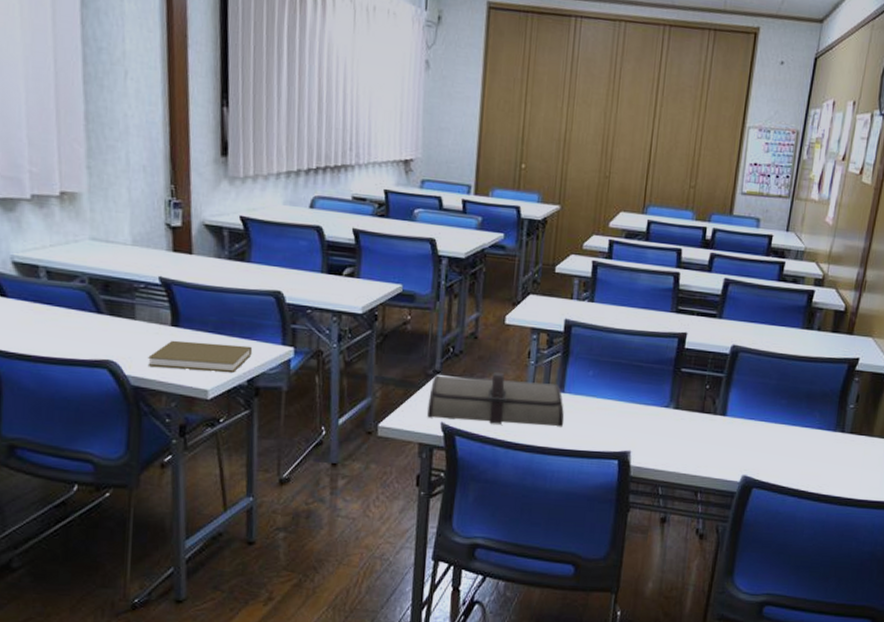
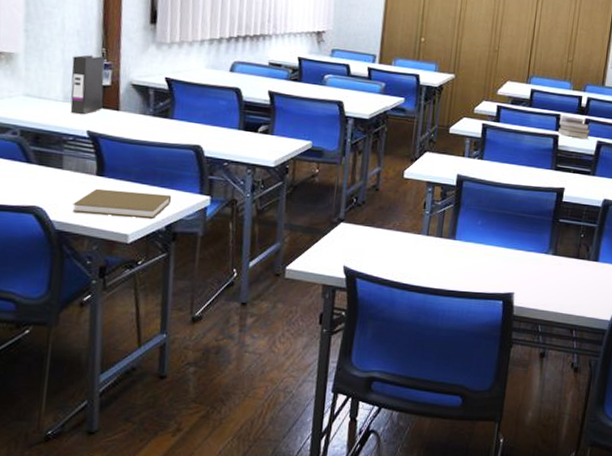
binder: none [139,192,175,260] -> present [70,55,105,115]
tool roll: present [427,372,564,427] -> none [331,221,455,271]
books: none [678,250,716,276] -> present [557,115,590,139]

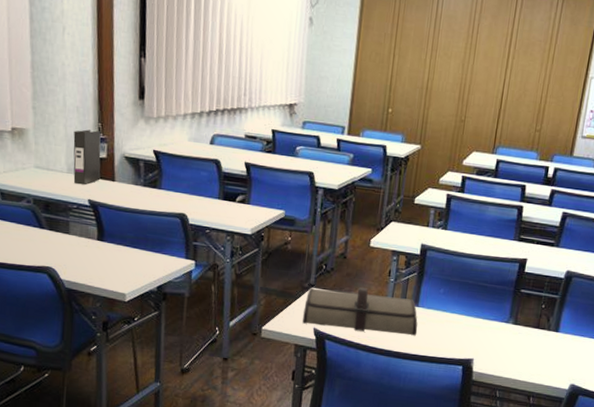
book: present [72,188,172,219] -> none [78,252,162,280]
tool roll: none [331,221,455,271] -> present [302,287,418,336]
books: present [557,115,590,139] -> none [522,186,556,210]

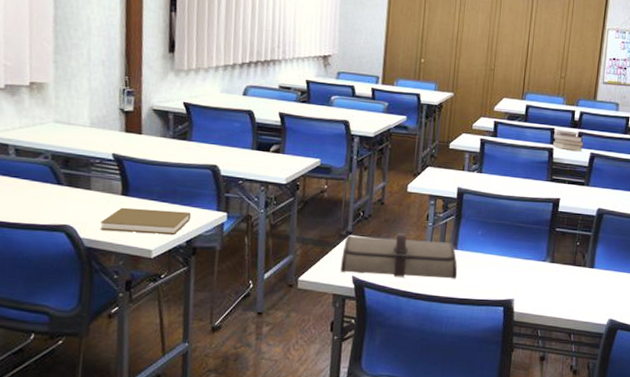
binder: present [73,129,101,185] -> none [96,83,128,139]
book: none [78,252,162,280] -> present [100,207,192,235]
books: none [522,186,556,210] -> present [552,129,584,151]

